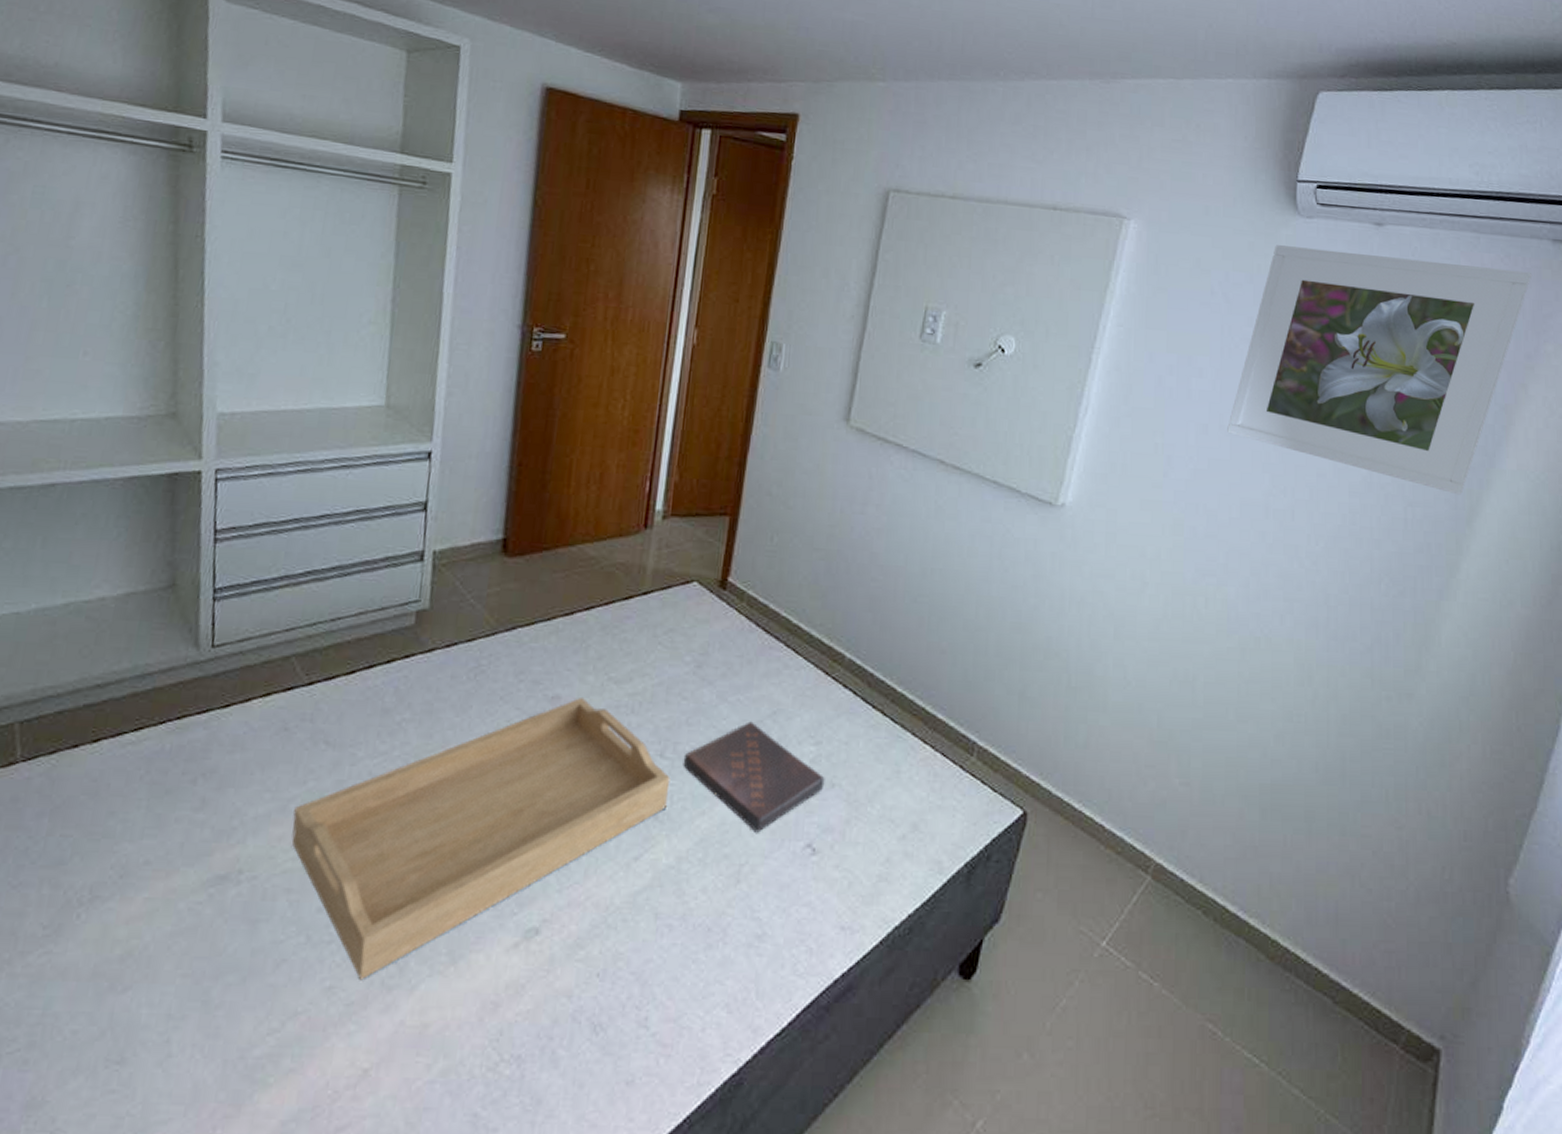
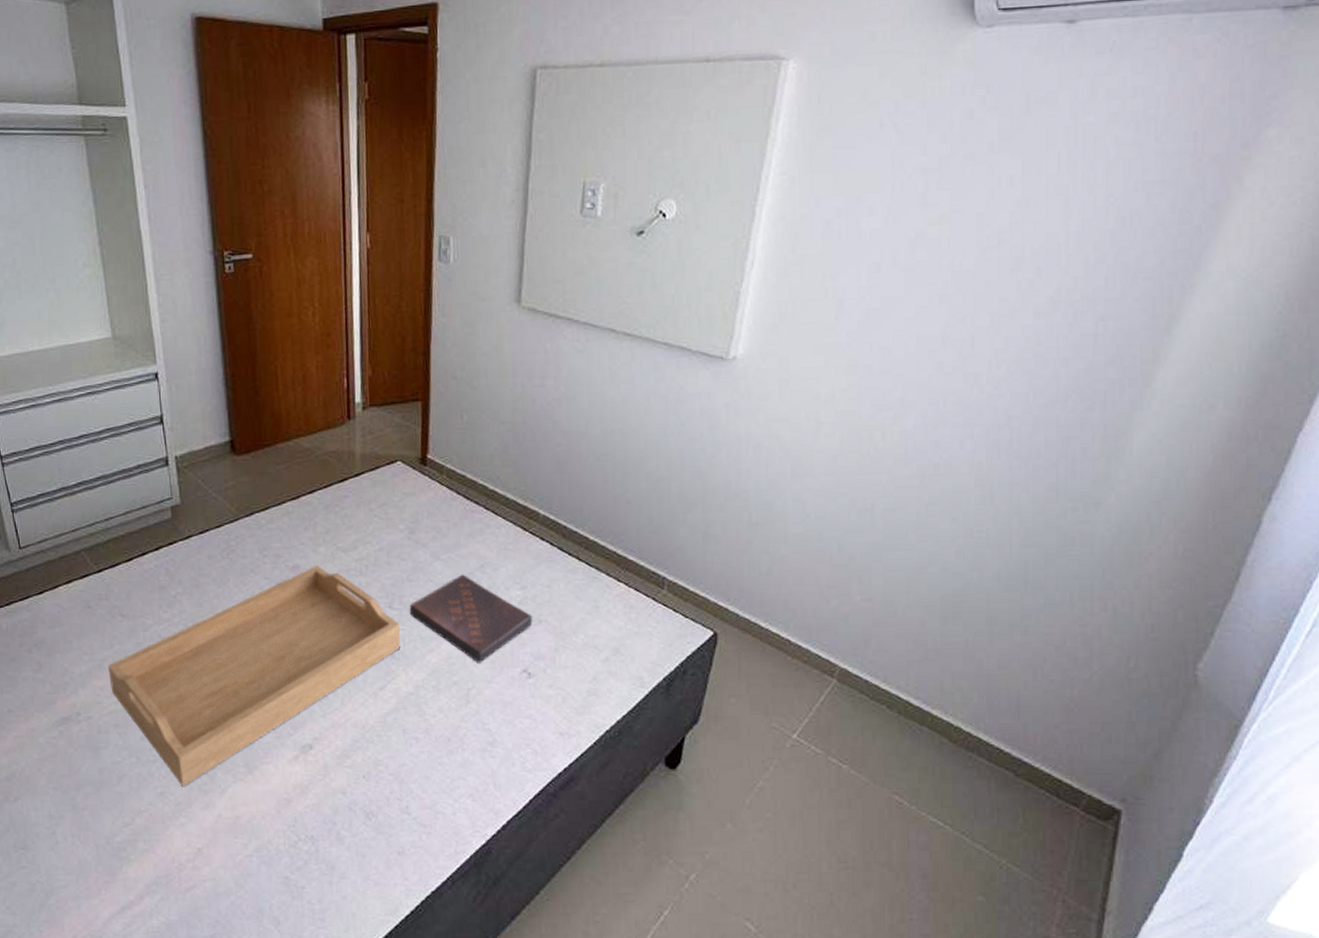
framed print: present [1227,245,1533,495] -> none [901,49,1256,304]

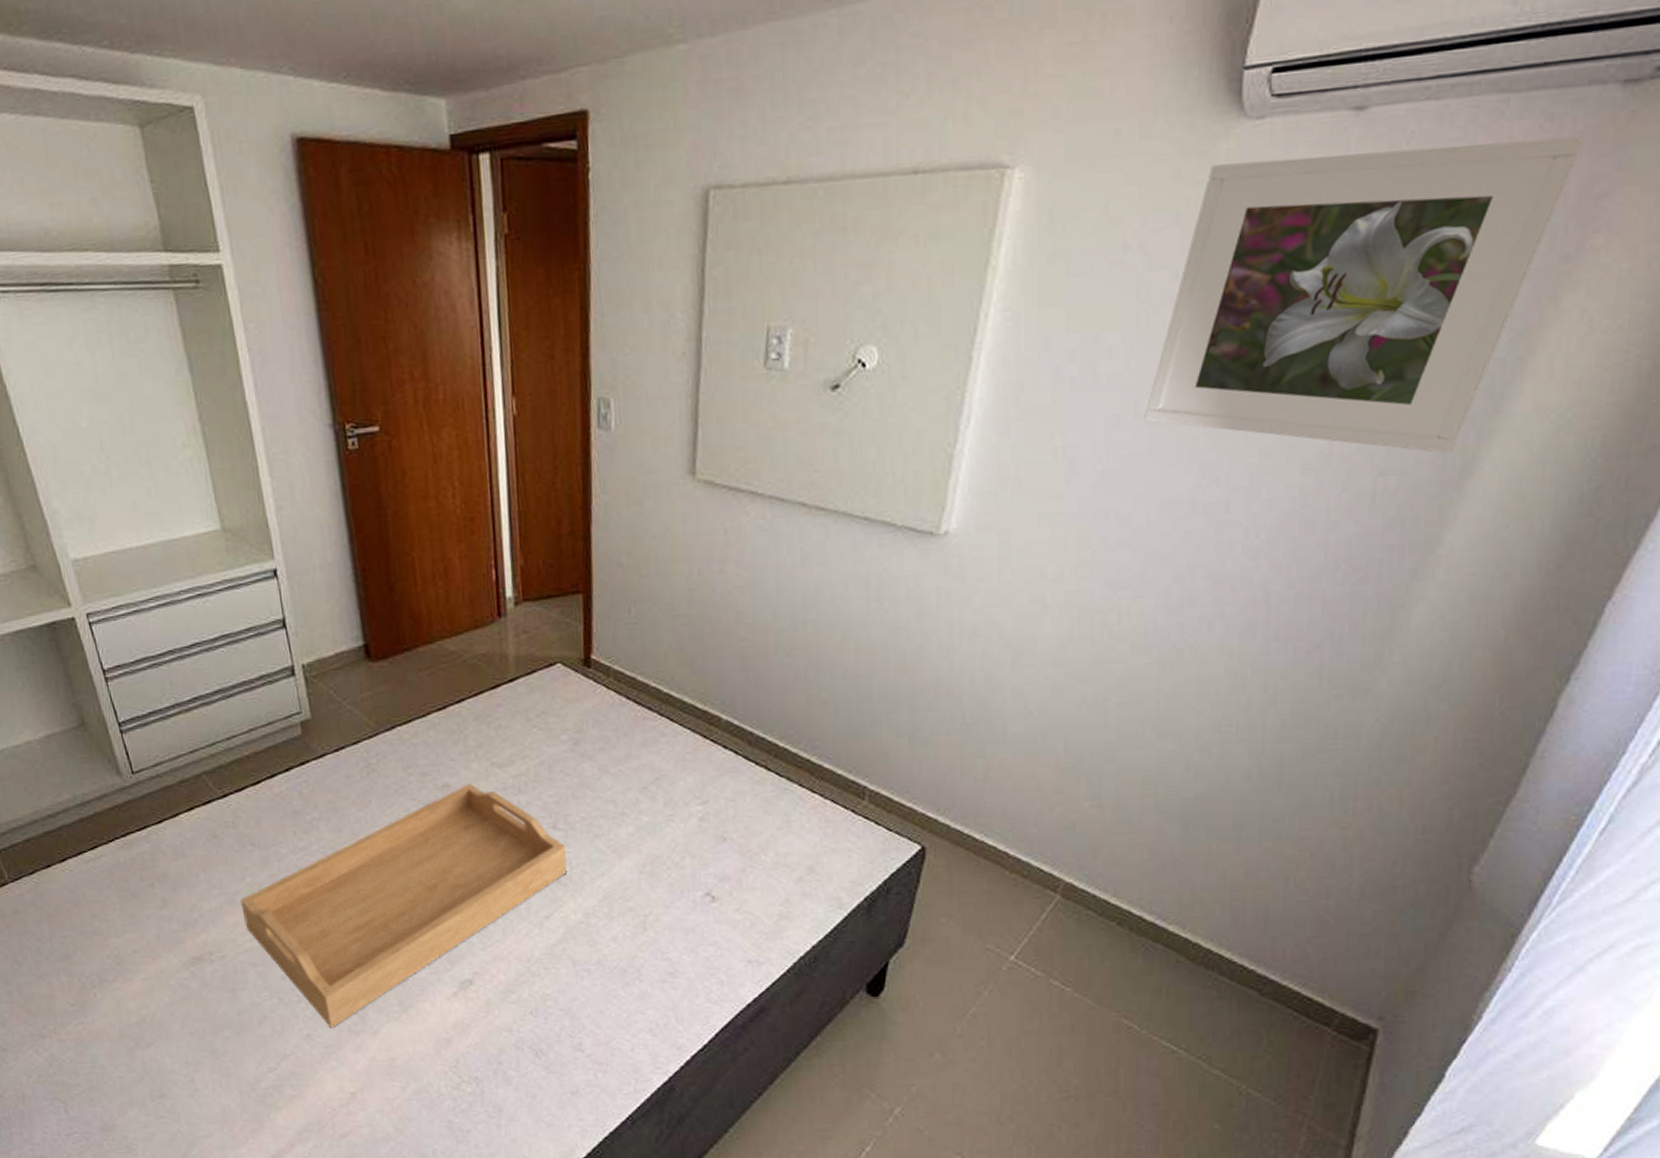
book: present [409,574,533,663] -> none [575,789,716,887]
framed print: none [901,49,1256,304] -> present [1145,135,1586,454]

